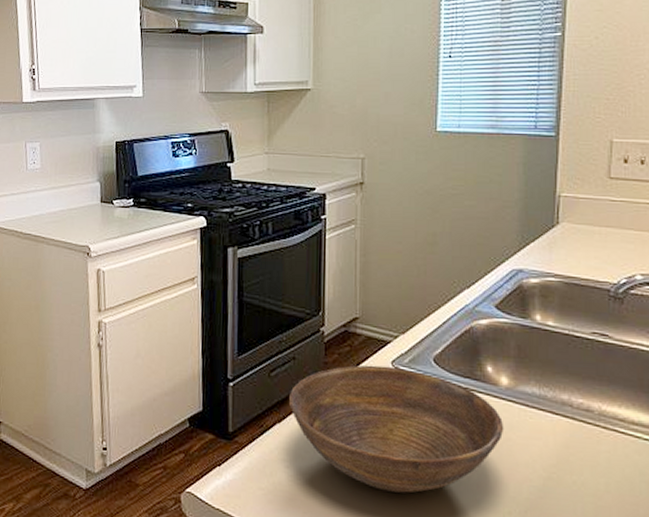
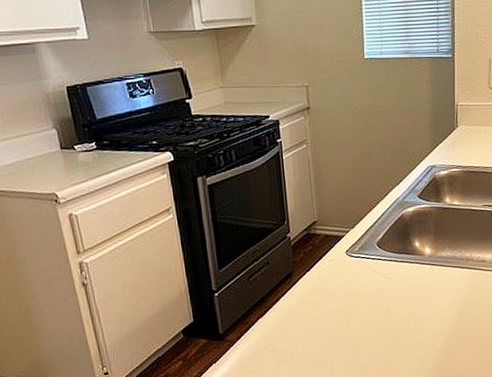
bowl: present [289,365,504,493] -> none [267,255,430,350]

